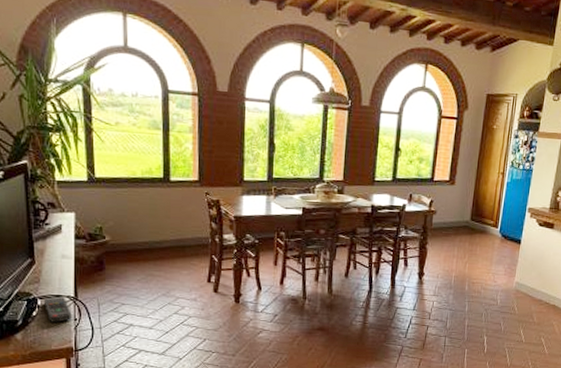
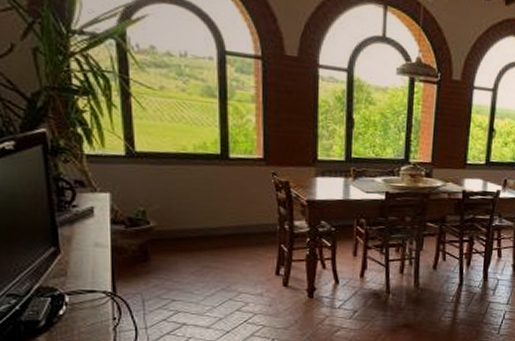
remote control: present [44,296,72,323] -> none [74,292,109,322]

